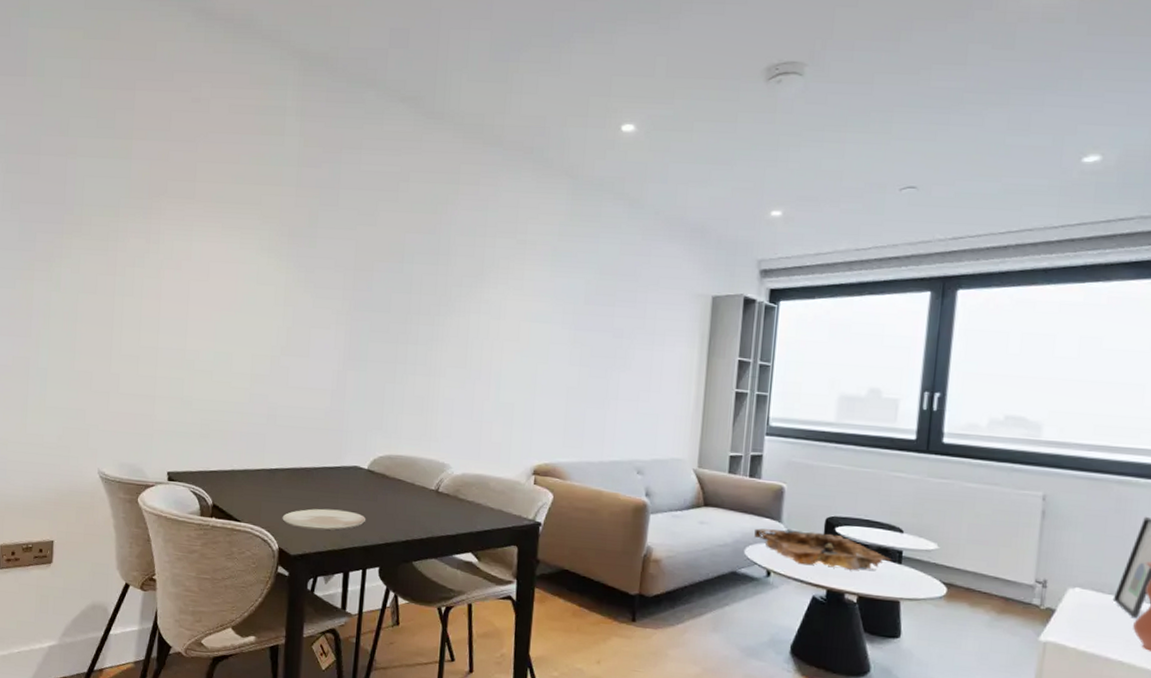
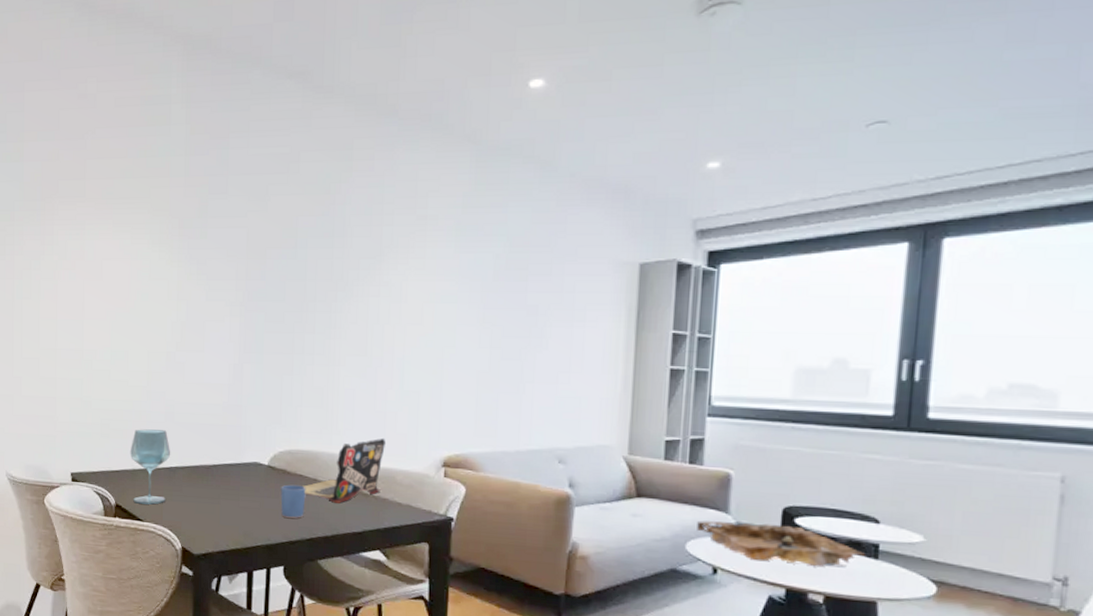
wine glass: none [229,430,272,505] -> present [129,429,171,505]
plate: present [282,508,366,531] -> none [184,506,269,529]
mug: none [379,488,404,522] -> present [281,484,306,519]
laptop: none [400,446,482,507] -> present [302,438,387,503]

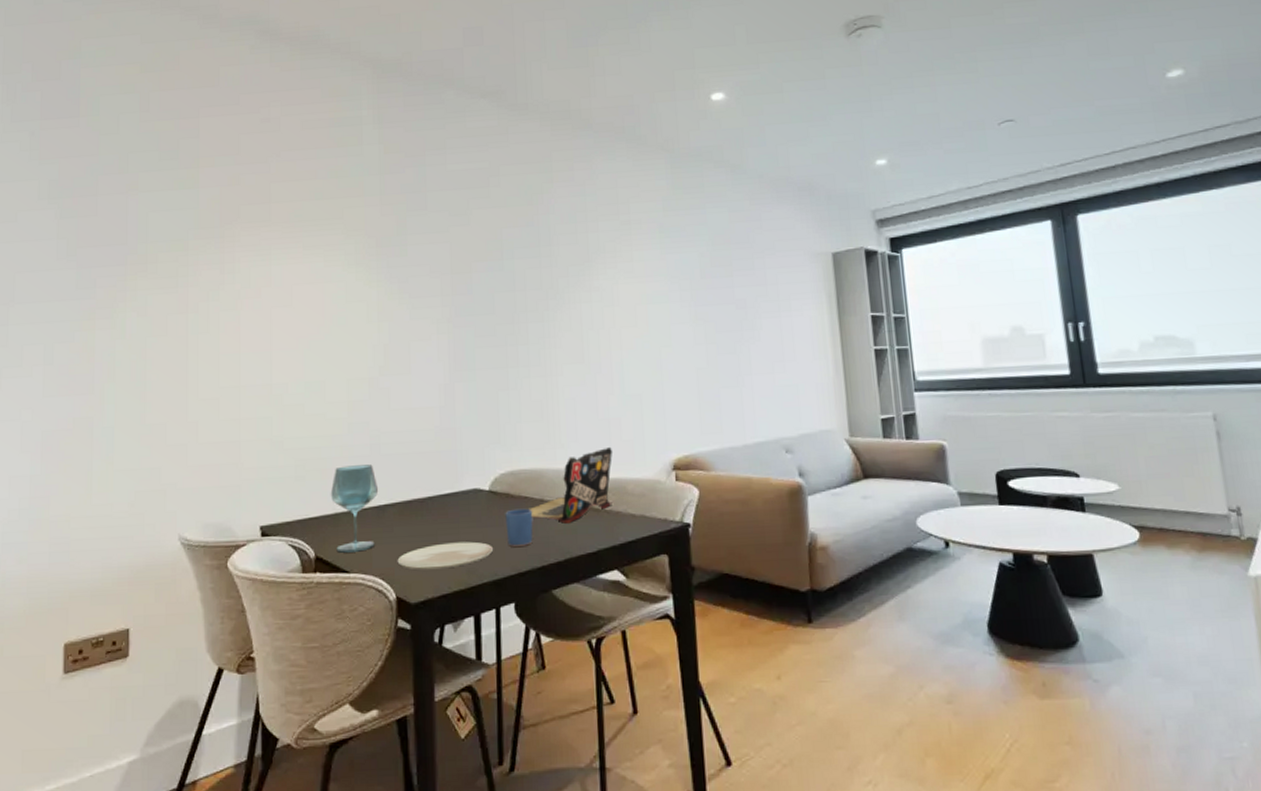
plate: none [184,506,269,529] -> present [397,541,494,570]
decorative tray: present [697,520,865,567] -> none [923,489,1074,528]

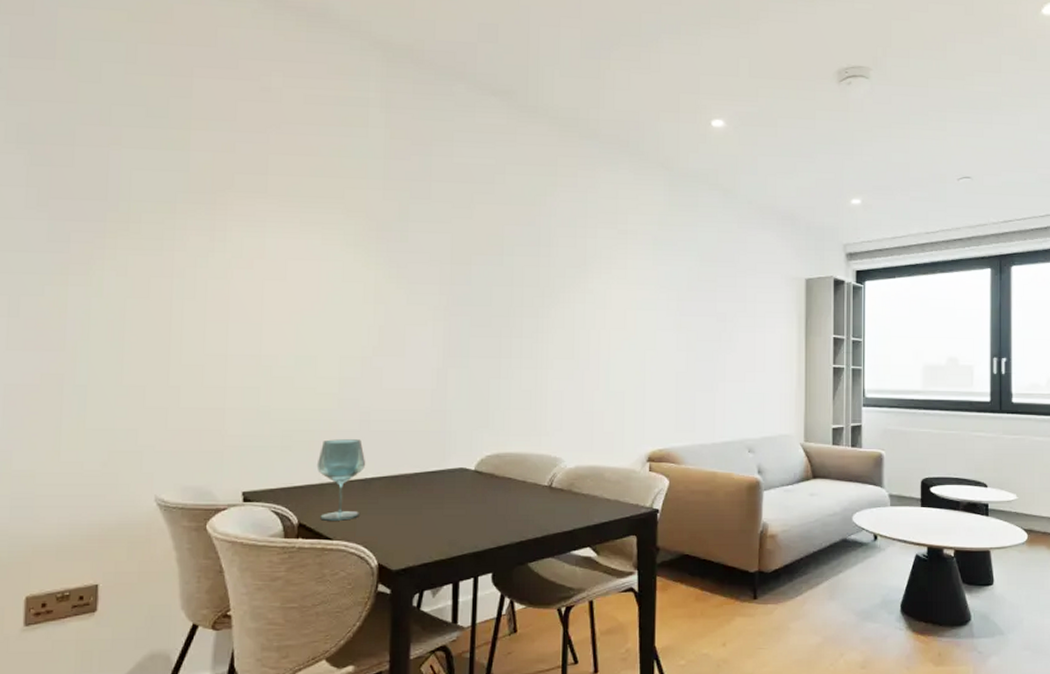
plate: present [397,541,494,570] -> none [381,516,476,540]
mug: present [505,508,533,548] -> none [488,488,515,524]
laptop: present [528,446,613,523] -> none [511,437,594,504]

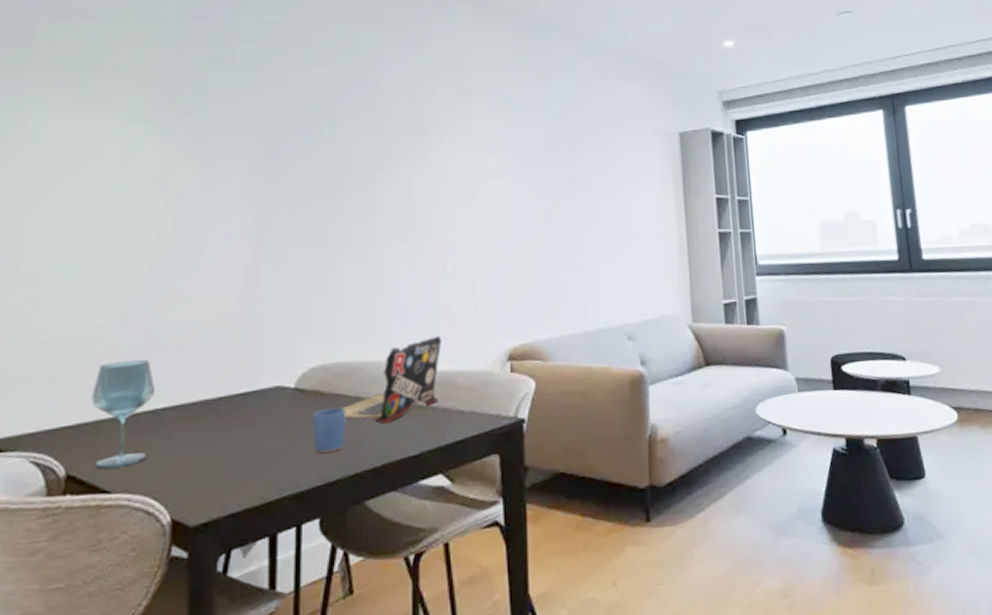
mug: none [488,488,515,524] -> present [313,407,346,454]
laptop: none [511,437,594,504] -> present [341,335,443,424]

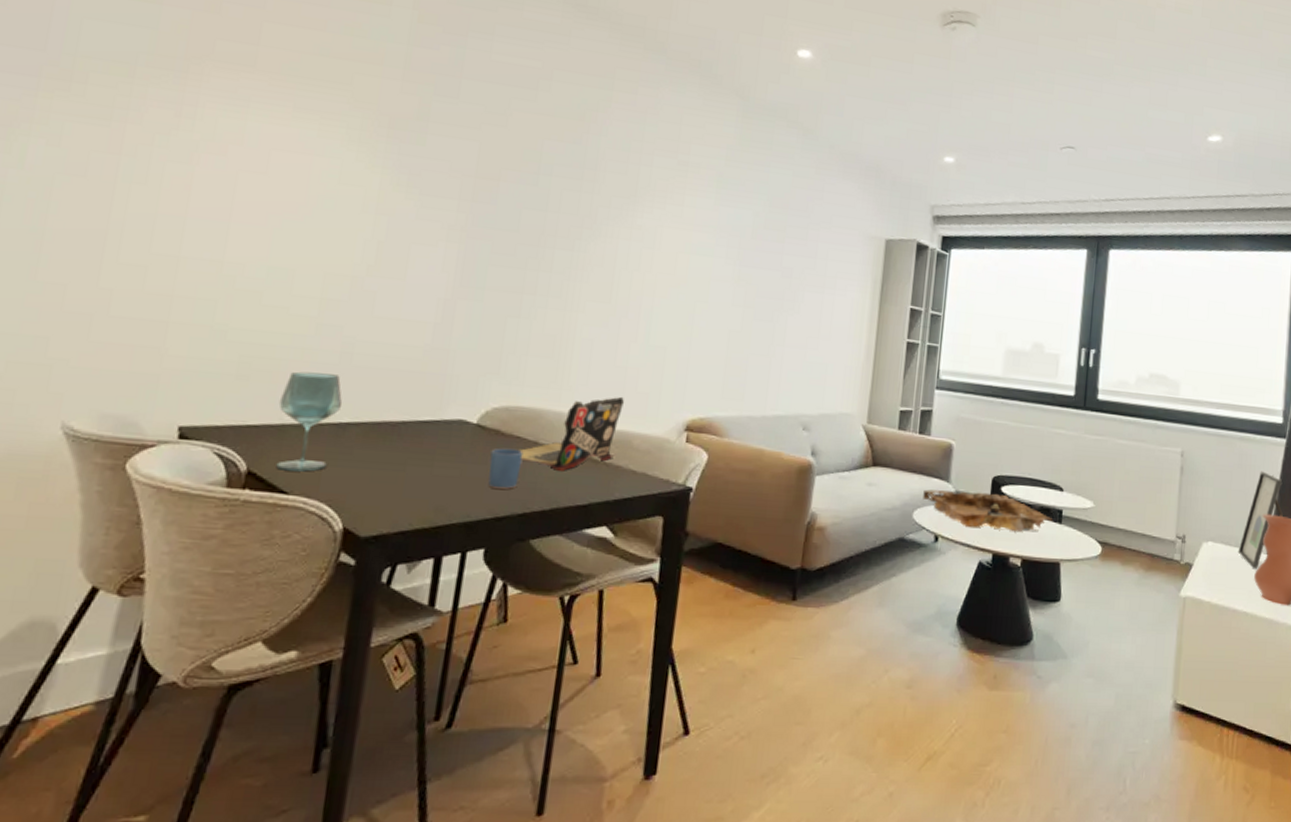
decorative tray: none [762,374,900,414] -> present [923,489,1052,532]

